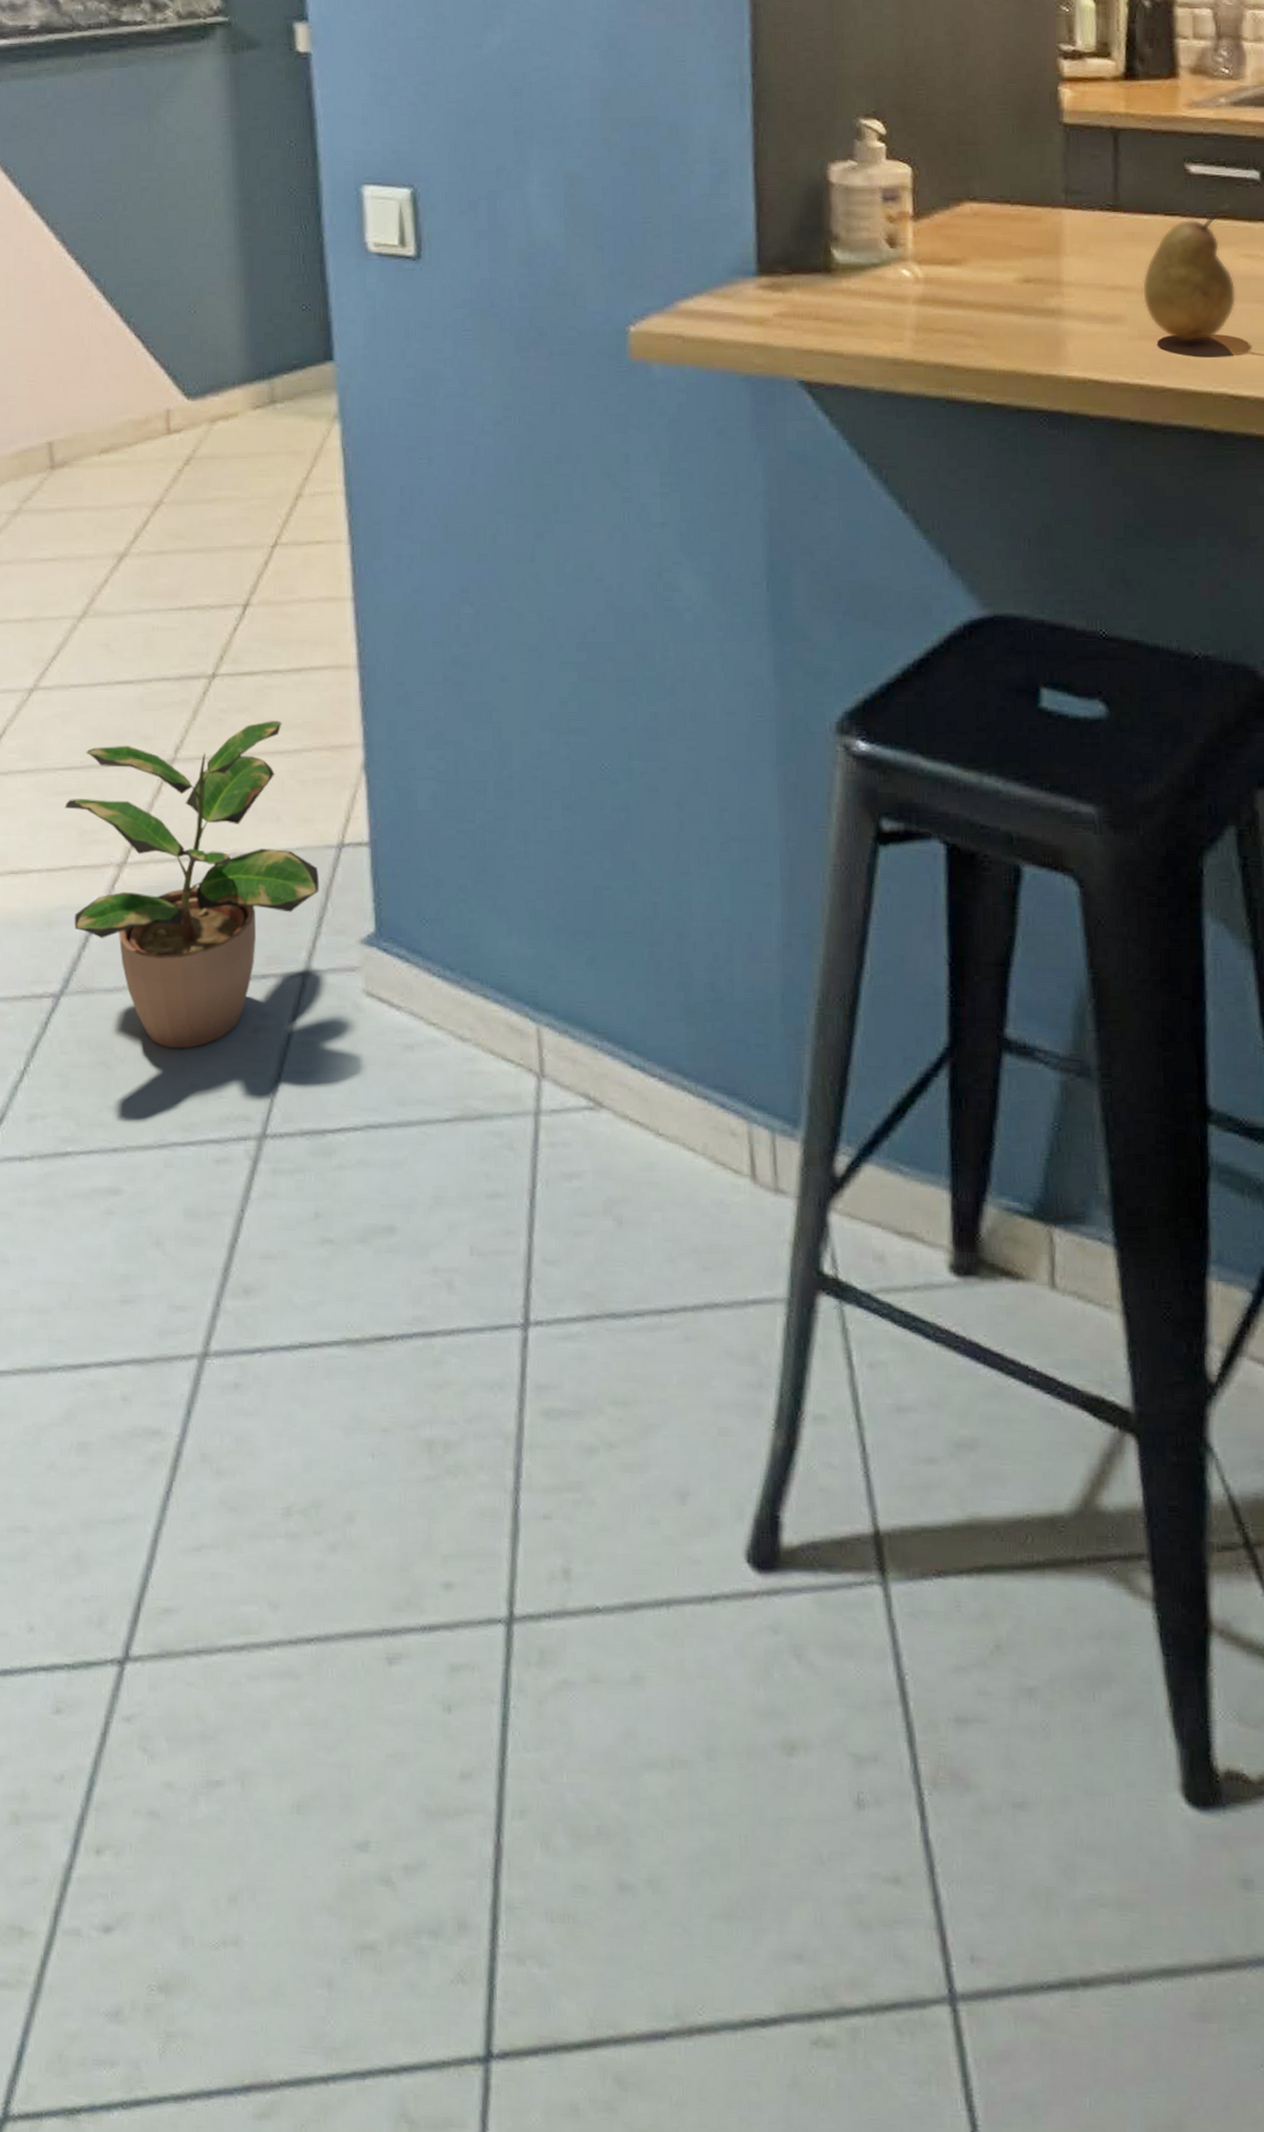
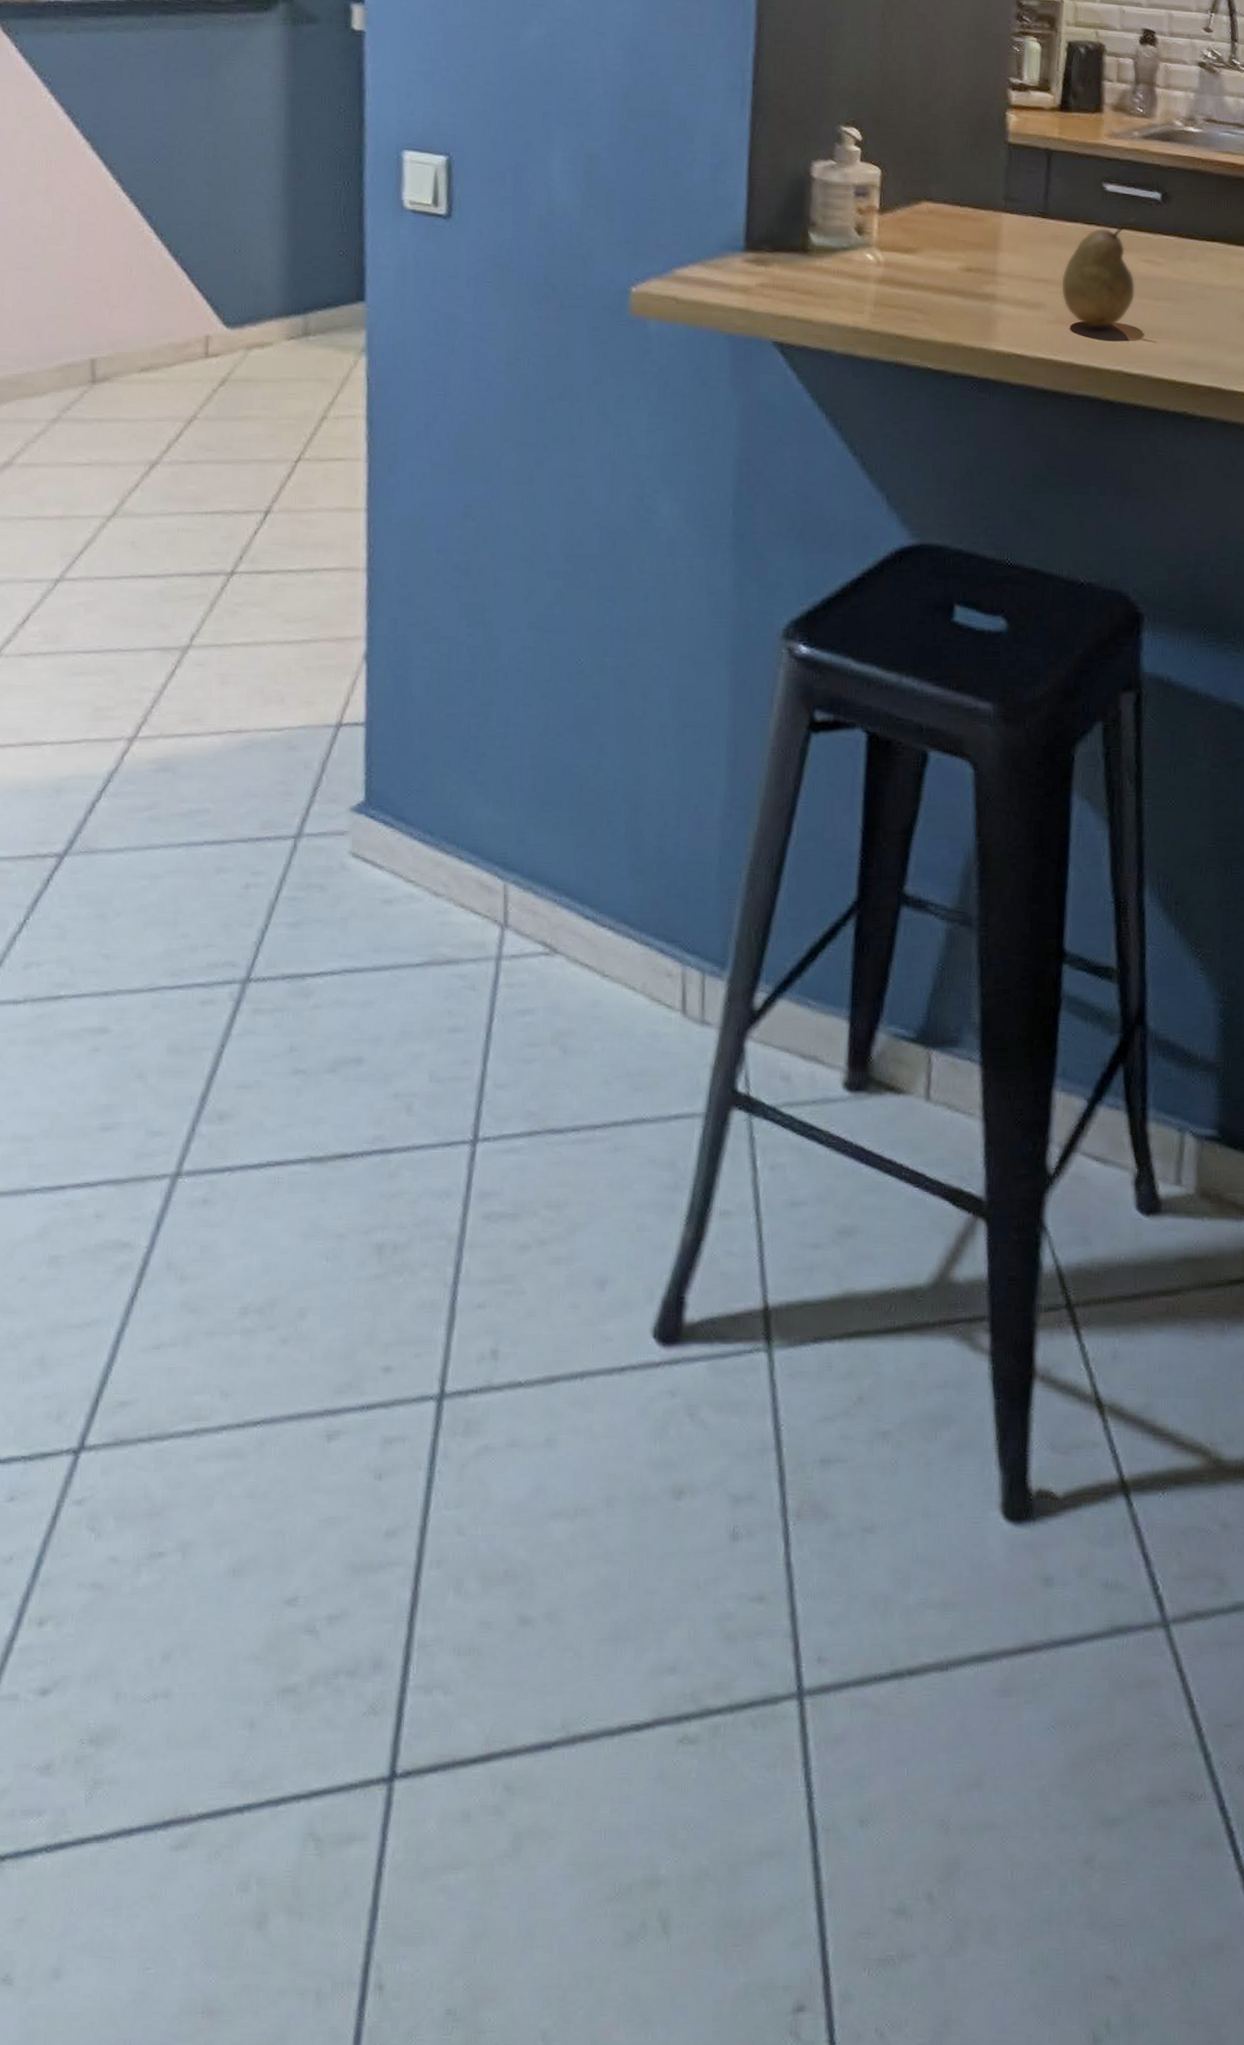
potted plant: present [64,721,319,1049] -> none [81,614,317,903]

